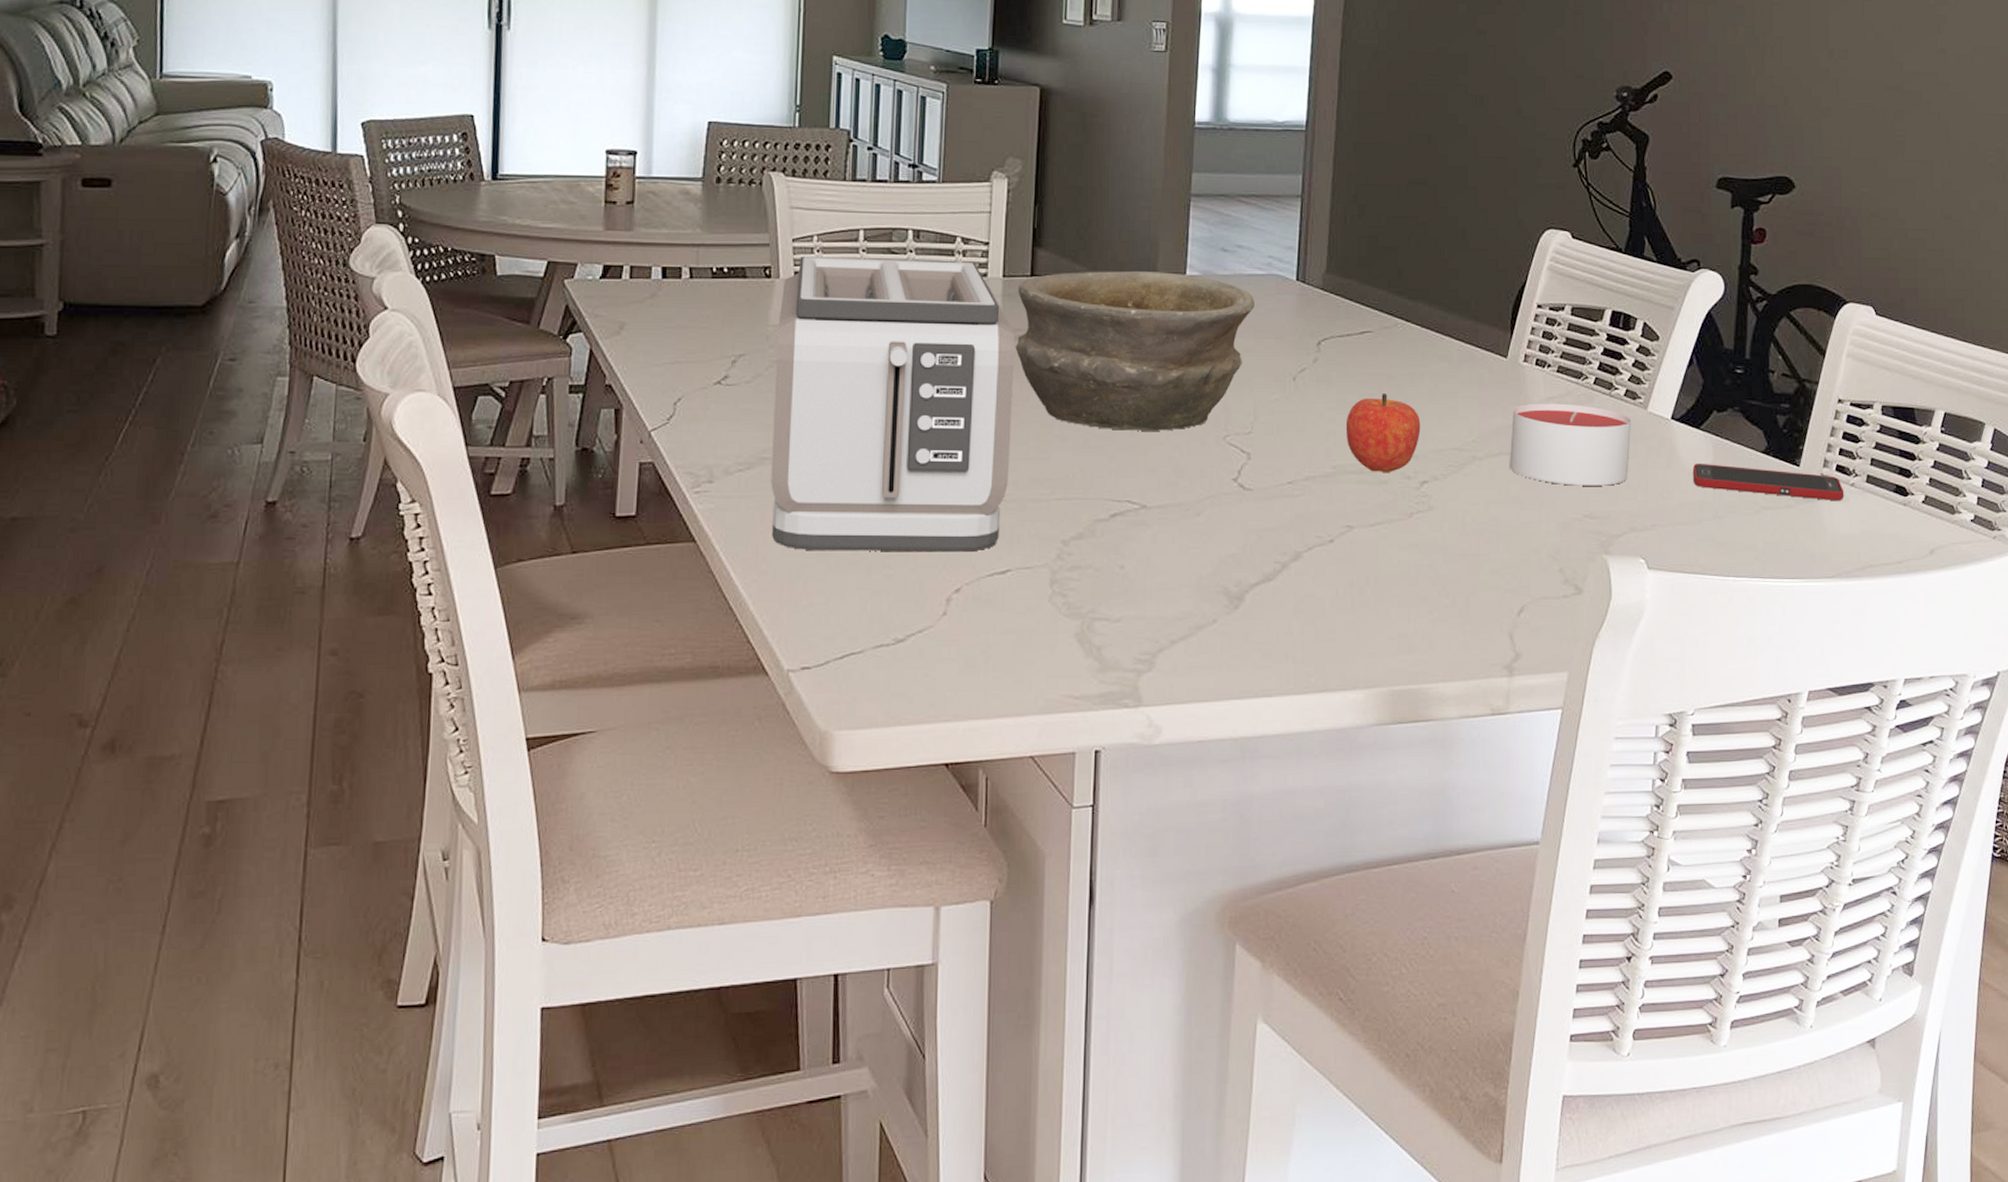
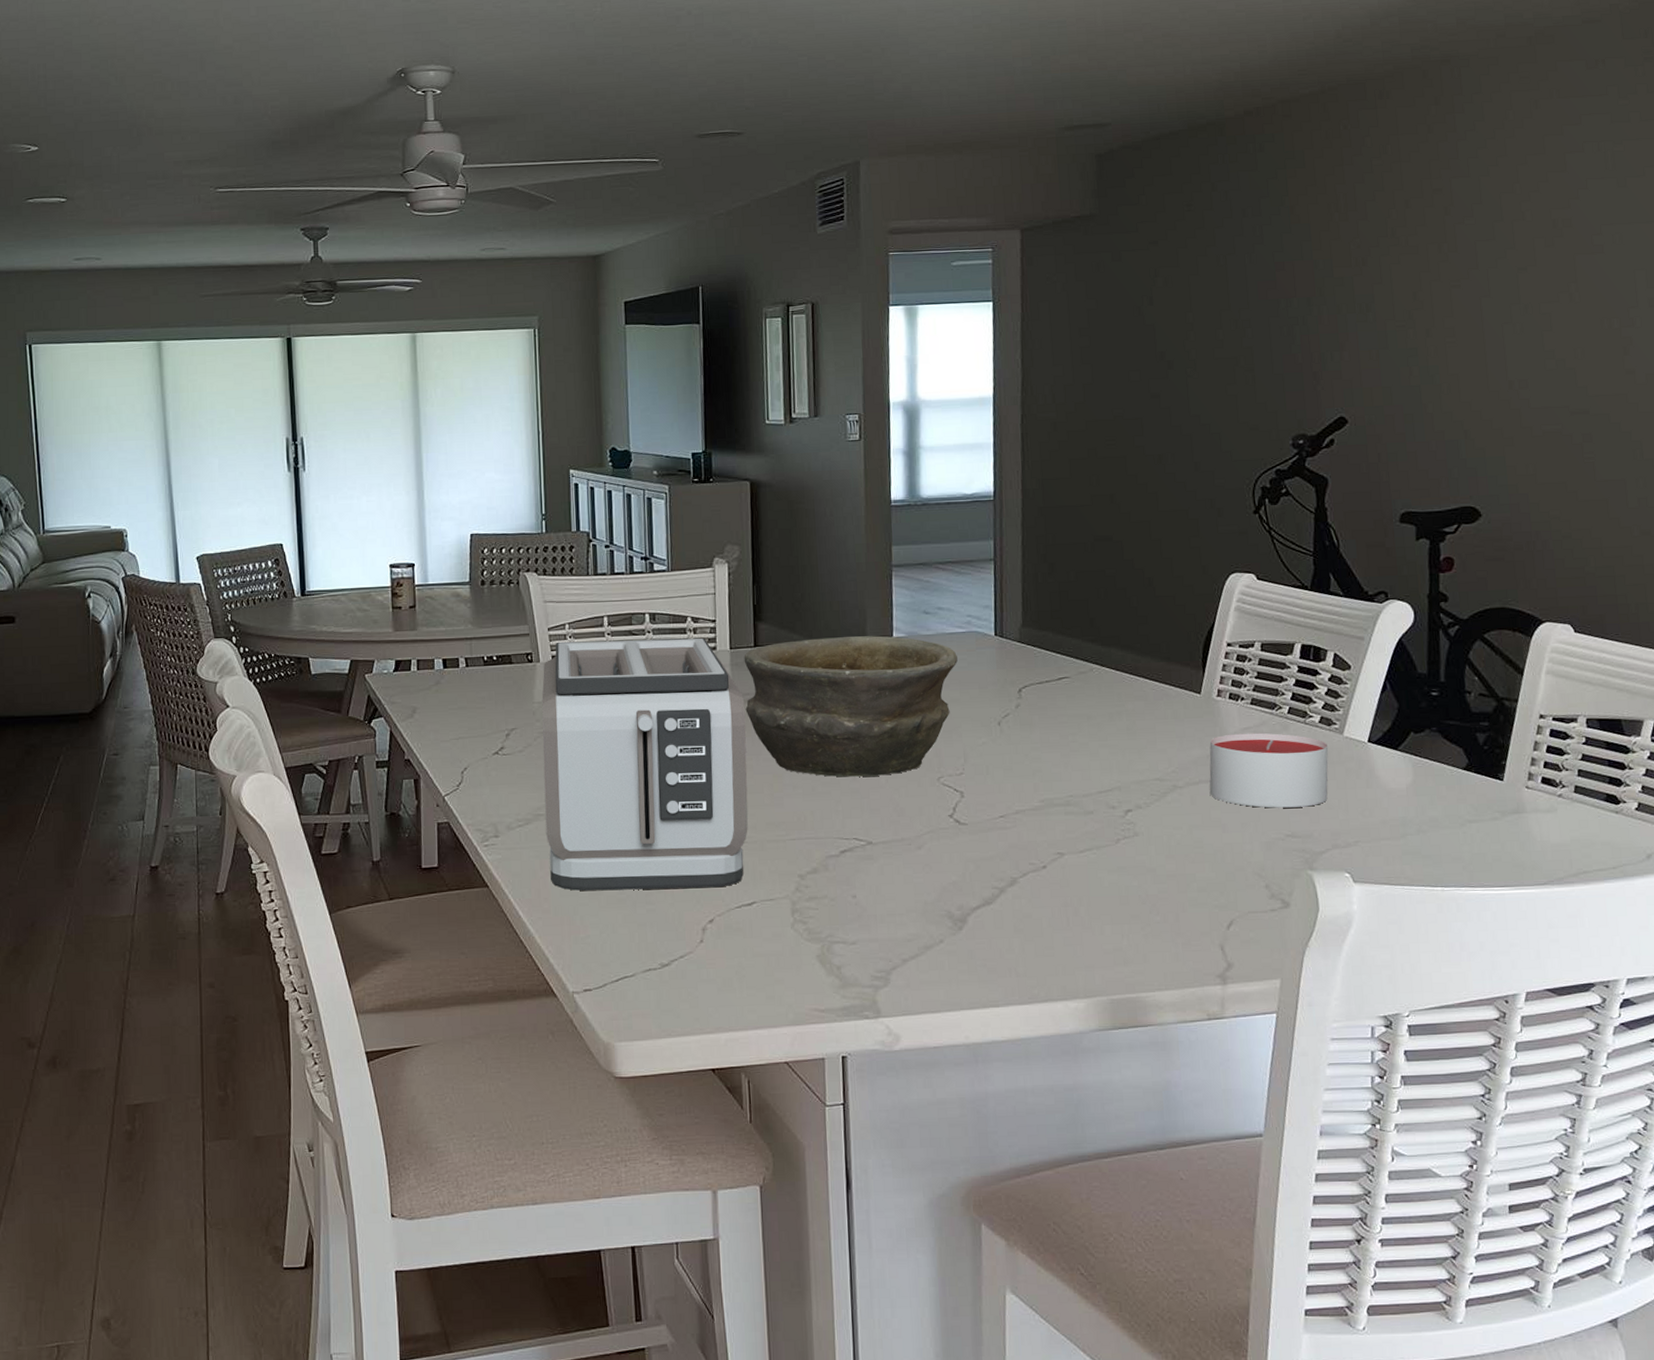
fruit: present [1345,394,1421,473] -> none [1050,732,1122,805]
cell phone: present [1692,463,1844,502] -> none [1392,781,1552,812]

